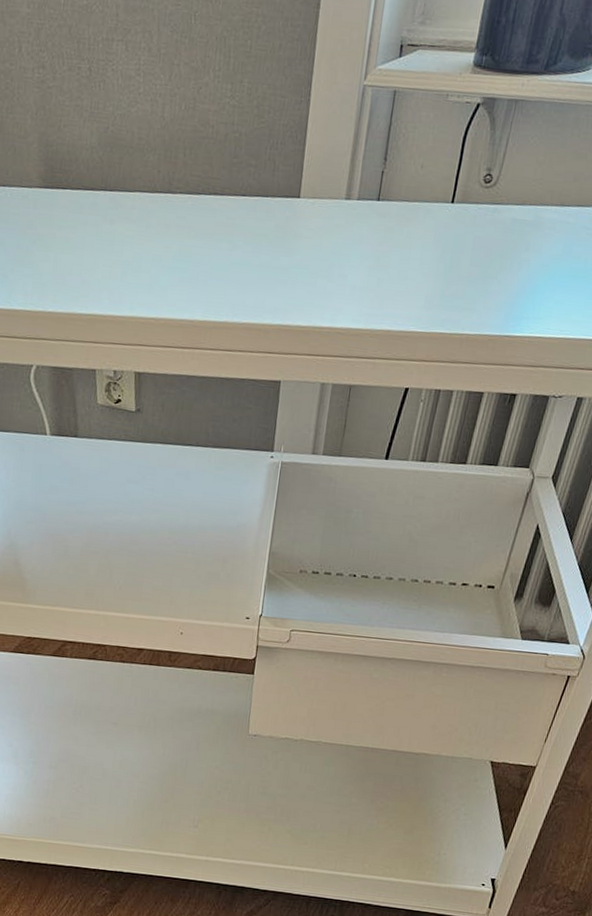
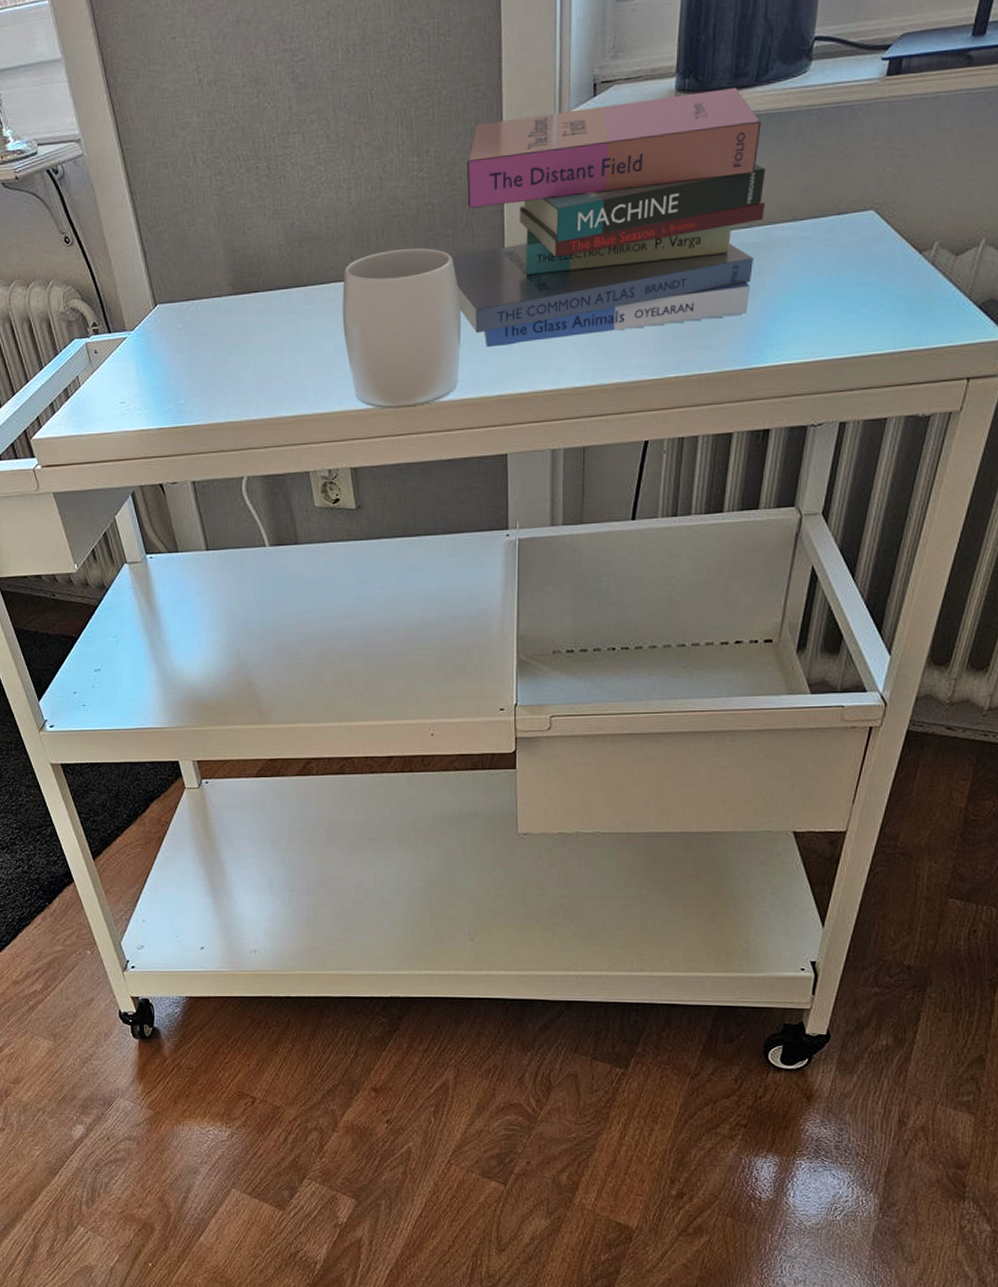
mug: none [143,170,256,324] -> present [342,248,461,409]
books: none [251,63,545,285] -> present [451,88,766,346]

